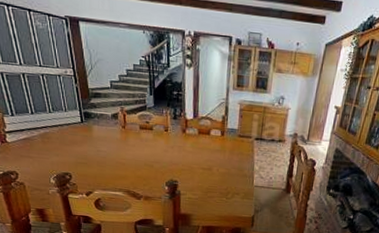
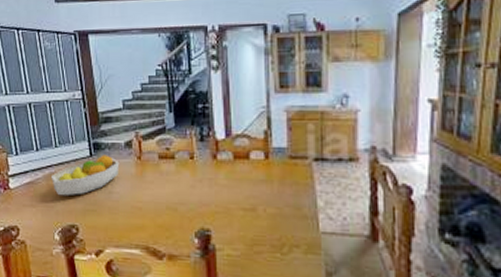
fruit bowl: none [46,122,107,152] -> present [52,155,120,197]

